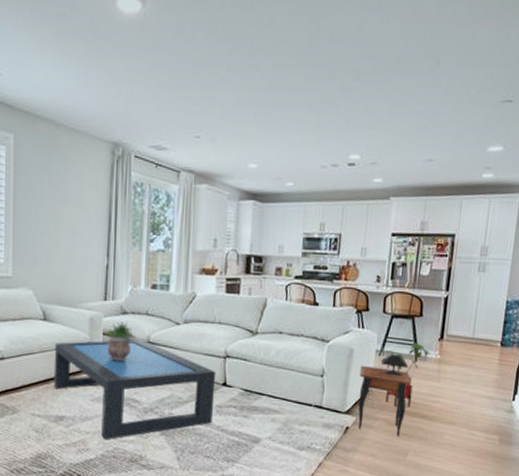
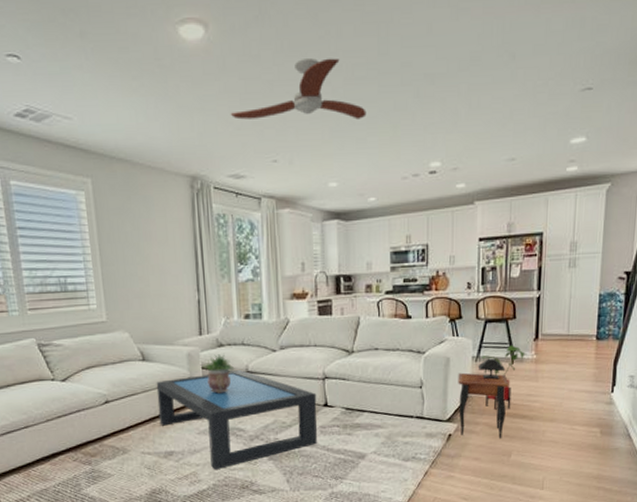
ceiling fan: none [158,43,292,106] -> present [230,58,367,120]

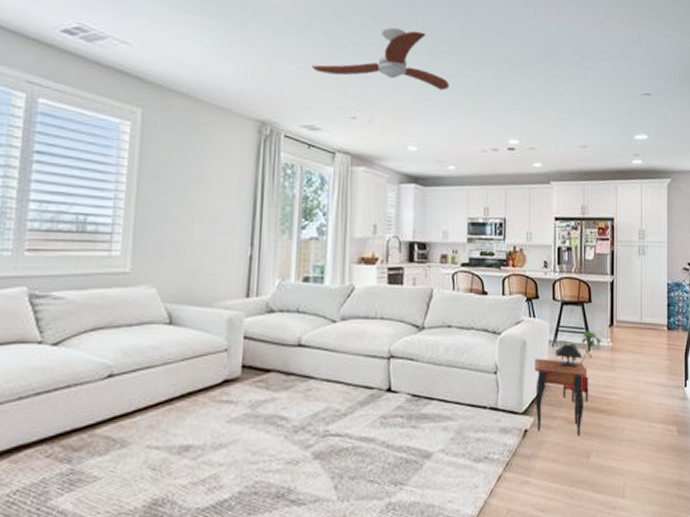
coffee table: present [156,370,317,469] -> none [178,343,379,471]
potted plant: present [203,354,235,394] -> none [245,322,285,370]

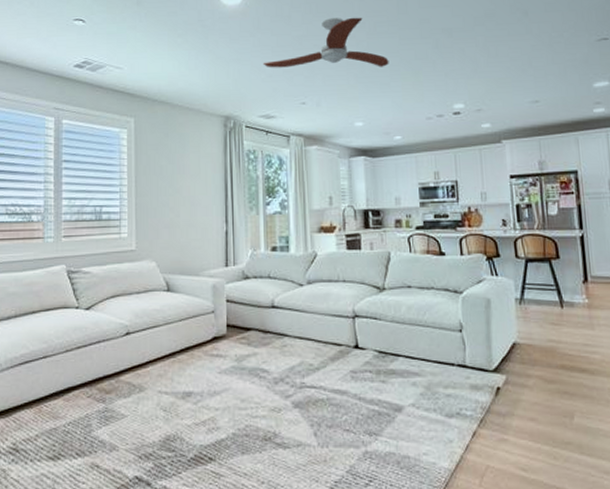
side table: present [534,343,586,437] -> none [501,301,562,396]
house plant: present [559,331,603,402] -> none [526,287,577,361]

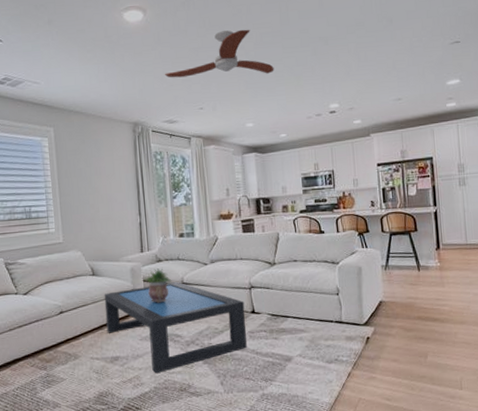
coffee table: none [179,305,347,415] -> present [104,282,247,373]
potted plant: none [227,287,260,329] -> present [144,268,172,303]

